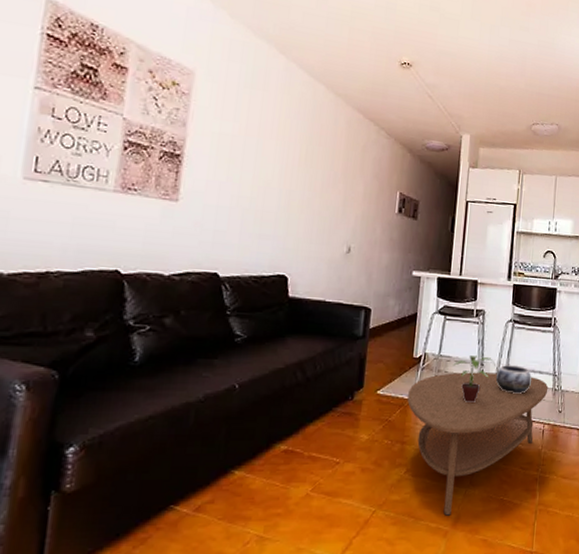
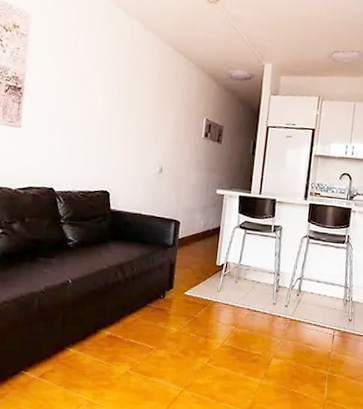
coffee table: present [407,372,549,516] -> none [211,280,340,401]
potted plant: present [453,356,495,404] -> none [251,266,291,308]
decorative bowl: present [495,365,531,394] -> none [290,276,324,302]

